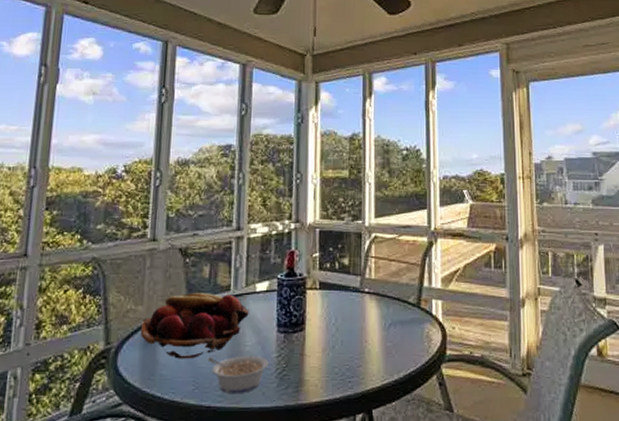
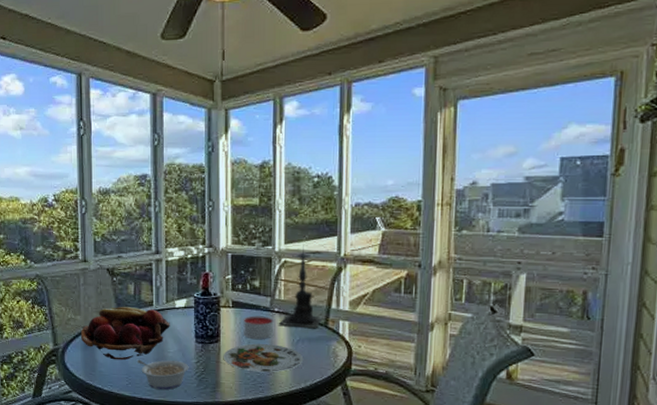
plate: none [308,330,396,365] -> present [223,343,304,373]
candle: none [330,298,364,324] -> present [243,315,274,339]
candle holder: none [370,219,415,310] -> present [279,245,323,329]

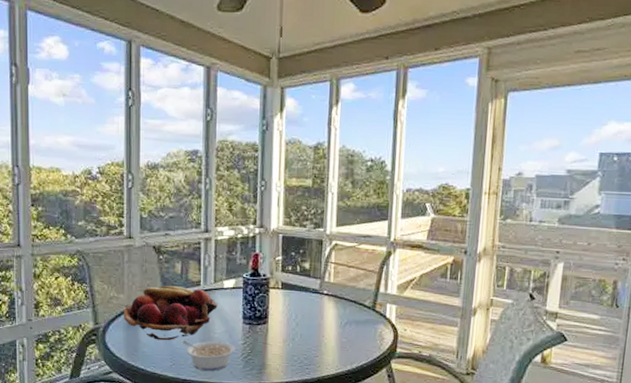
plate: present [223,343,304,373] -> none [270,325,351,355]
candle: present [243,315,274,339] -> none [291,297,323,321]
candle holder: present [279,245,323,329] -> none [328,228,371,312]

